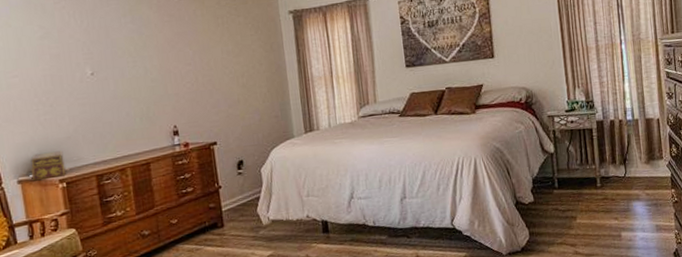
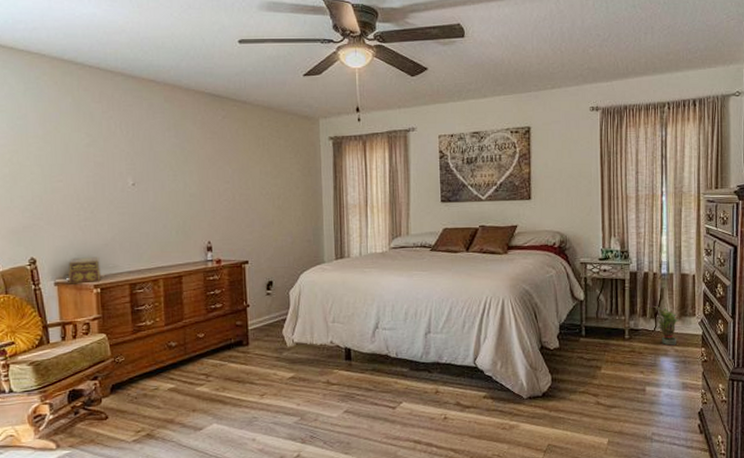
potted plant: none [621,152,649,190] -> present [652,305,680,346]

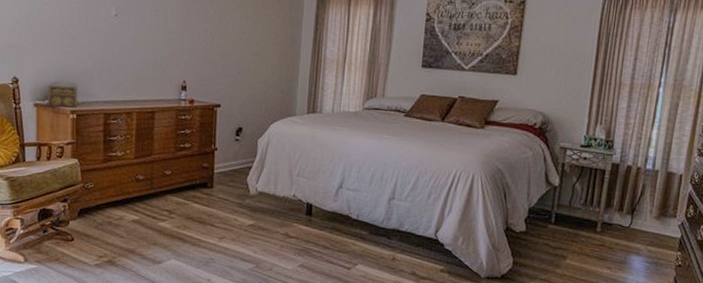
potted plant: present [652,305,680,346] -> none [631,201,659,245]

